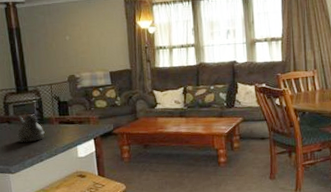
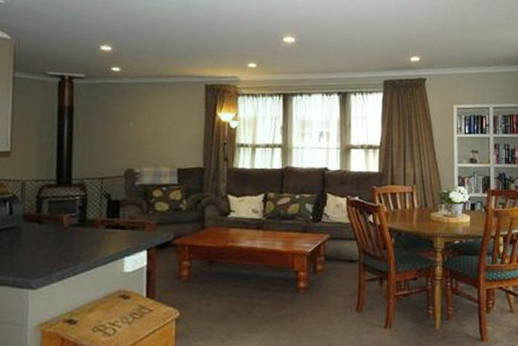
teapot: present [16,114,45,143] -> none [46,213,85,250]

